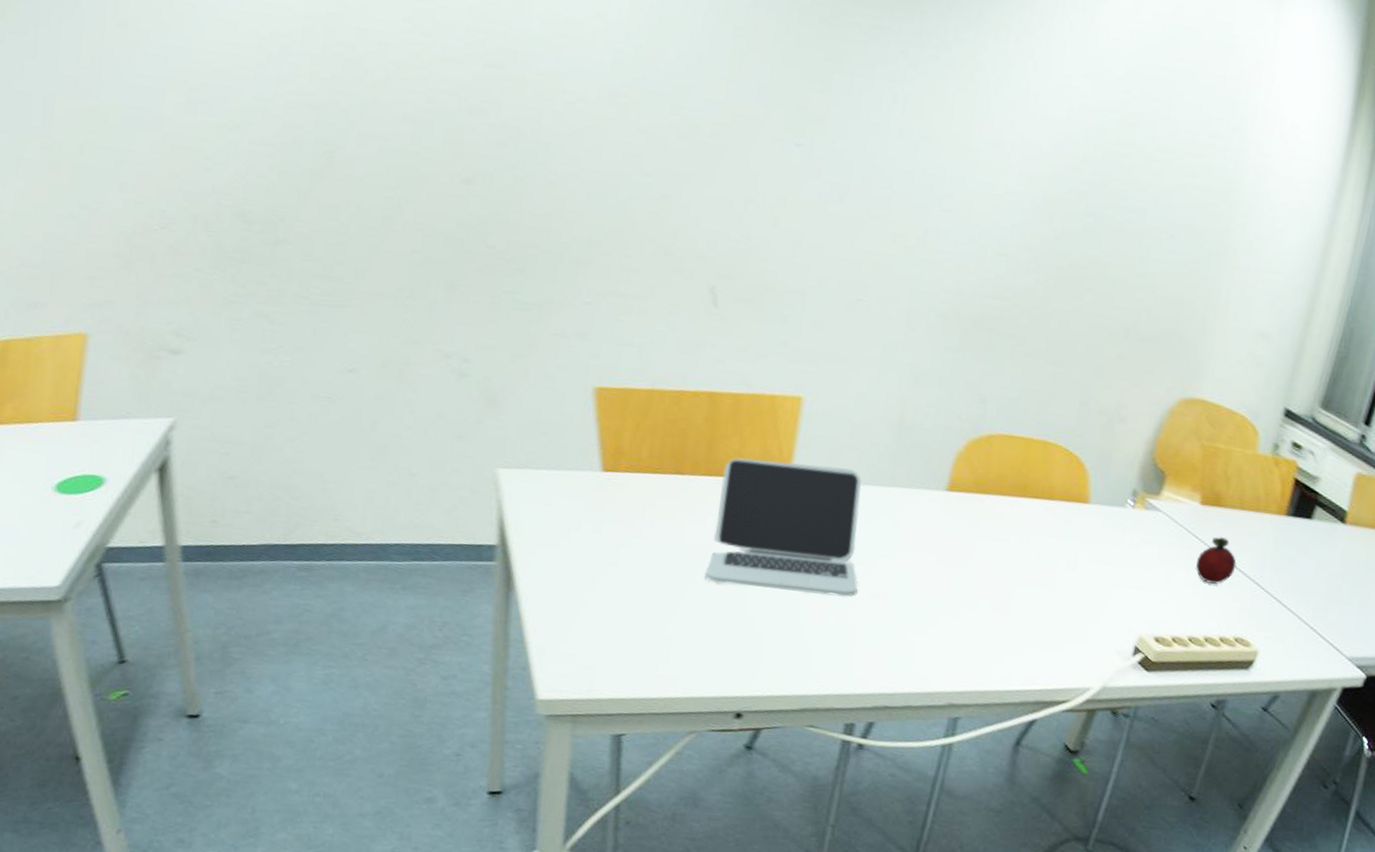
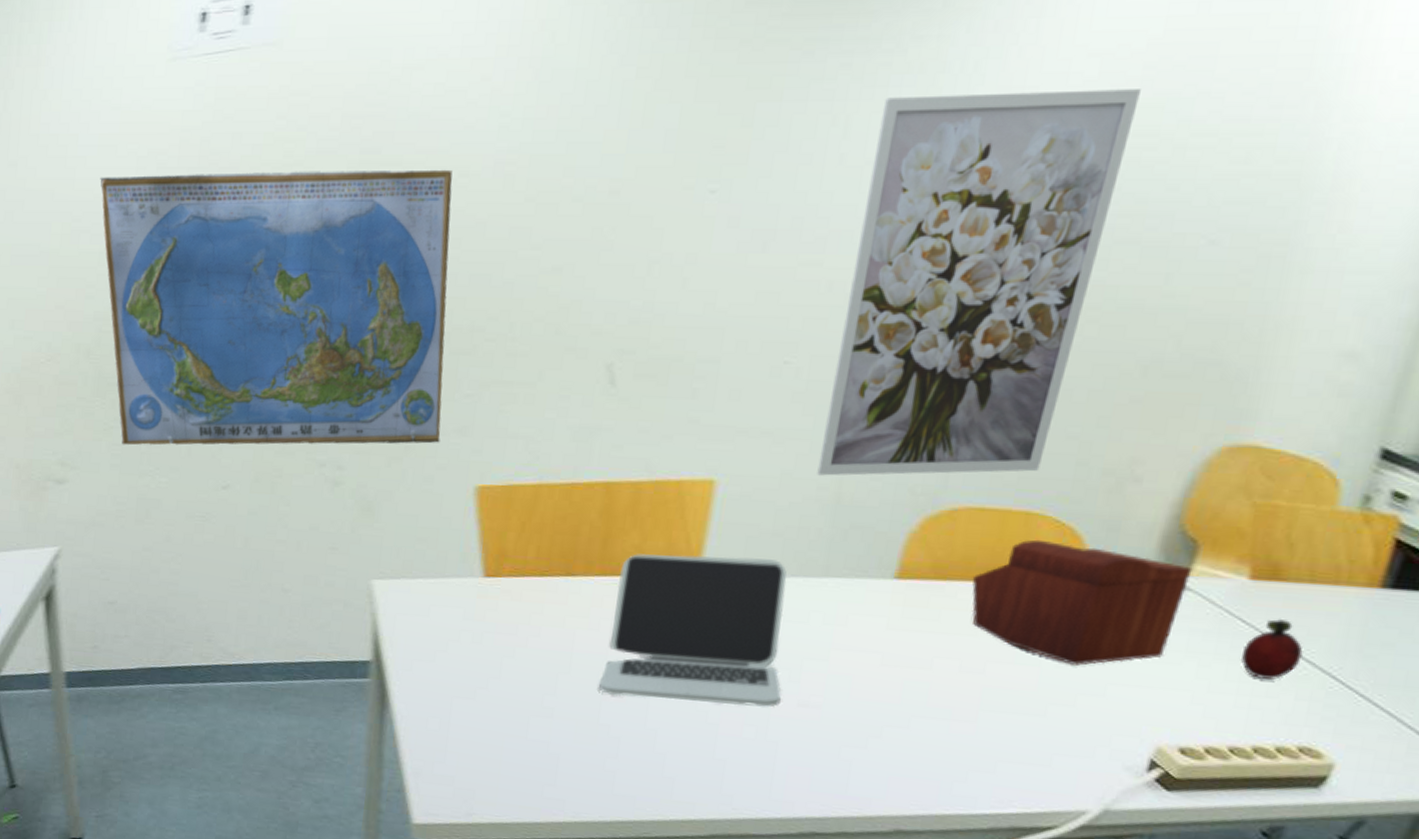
world map: none [218,50,571,345] -> present [100,169,453,445]
wall art: none [884,85,1121,408] -> present [817,89,1141,476]
sewing box: none [1005,464,1162,569] -> present [972,539,1193,666]

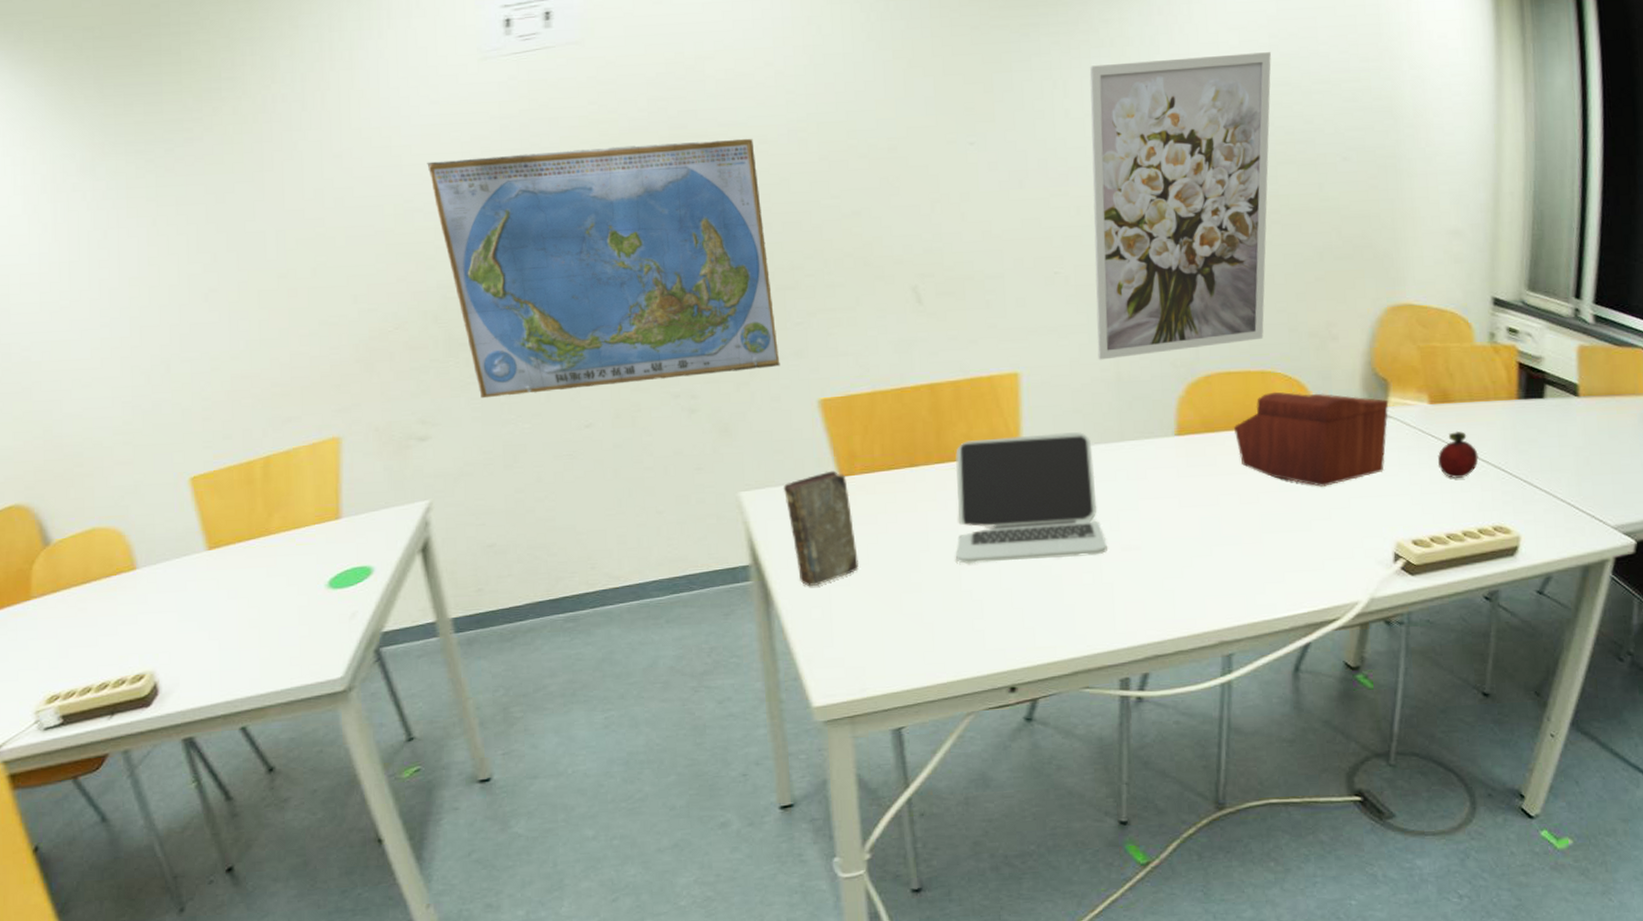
book: none [419,568,492,694] -> present [783,470,859,587]

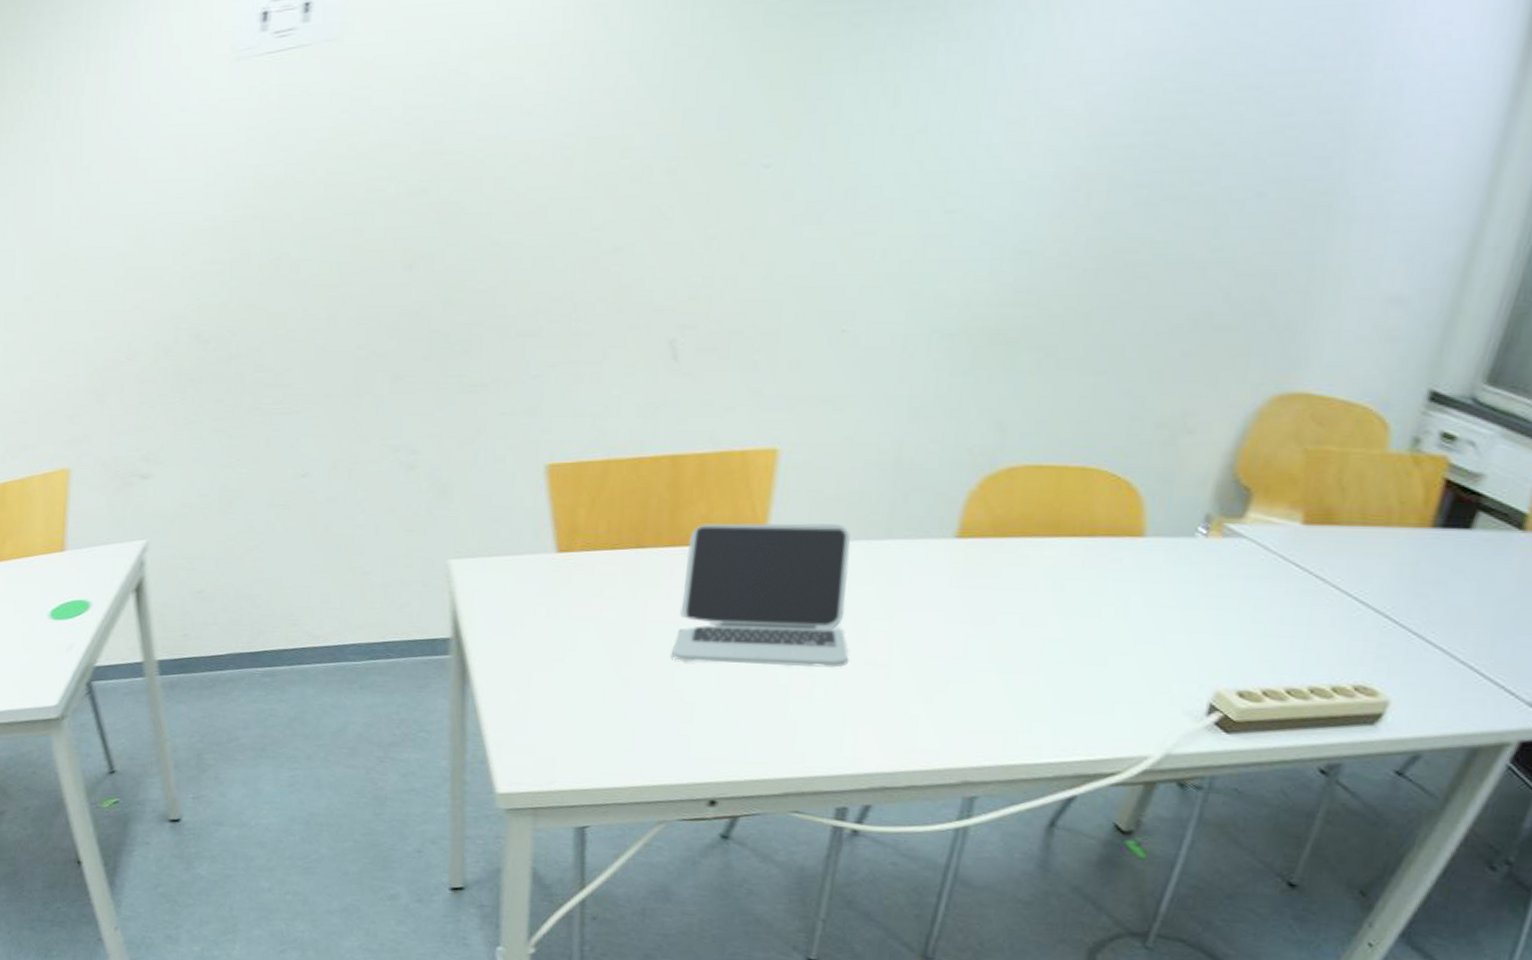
world map: present [427,138,780,399] -> none [171,155,513,439]
book: present [783,470,859,587] -> none [495,544,566,668]
wall art: present [1089,52,1271,360] -> none [877,46,1185,440]
sewing box: present [1233,391,1389,487] -> none [1031,494,1247,615]
fruit: present [1437,430,1479,478] -> none [1295,561,1357,621]

